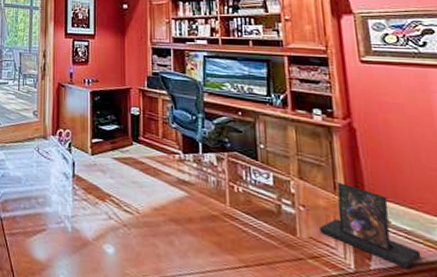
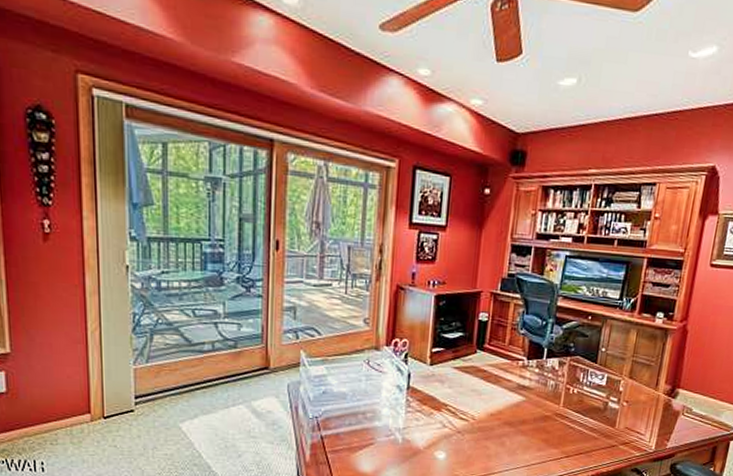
photo frame: present [320,181,421,270] -> none [635,378,707,445]

